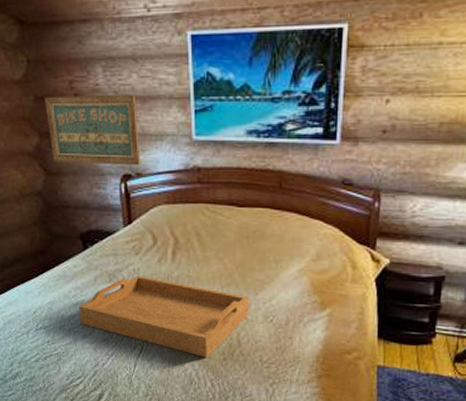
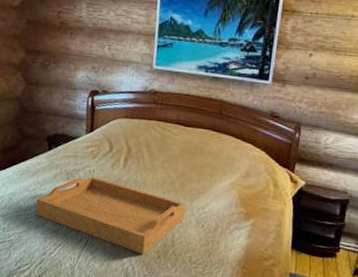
wall art: present [44,95,141,166] -> none [34,21,111,85]

